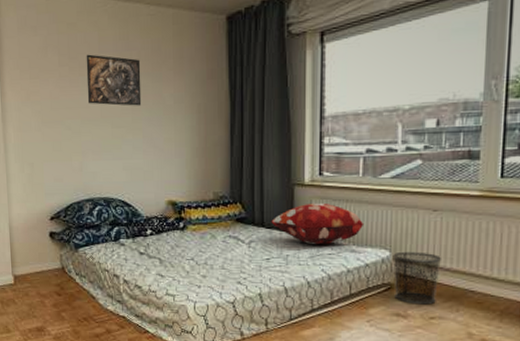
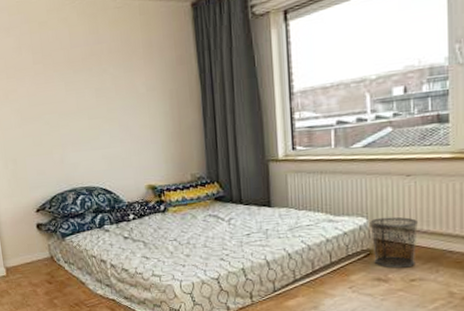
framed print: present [86,54,142,106] -> none [58,50,116,99]
decorative pillow: present [271,202,365,244] -> none [249,176,340,217]

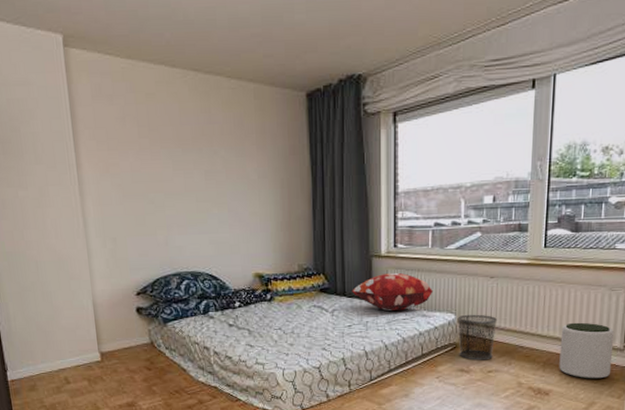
decorative pillow: none [249,176,340,217] -> present [352,272,434,311]

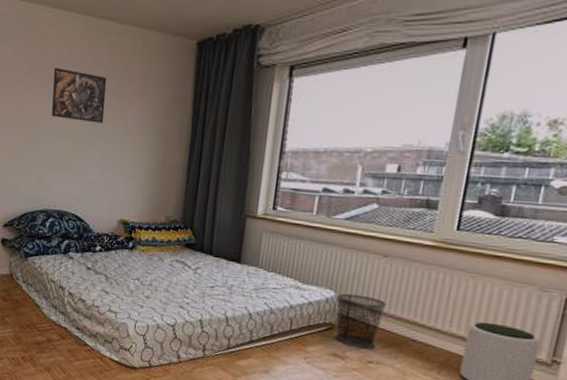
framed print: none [167,126,226,180] -> present [51,67,107,123]
decorative pillow: present [352,272,434,311] -> none [219,236,313,279]

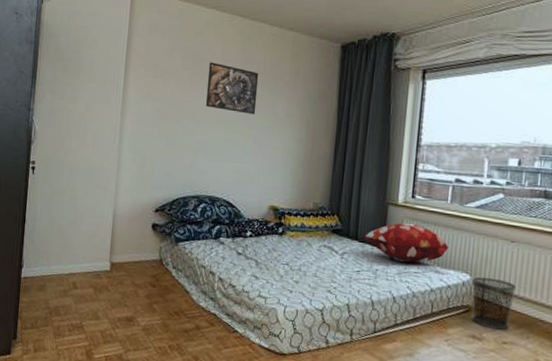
decorative pillow: none [219,236,313,279] -> present [364,222,449,263]

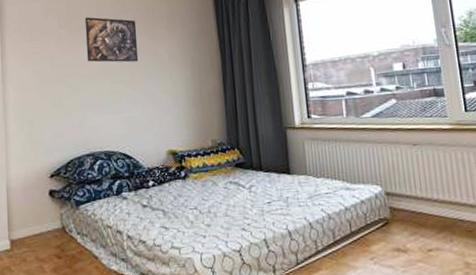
decorative pillow: present [364,222,449,263] -> none [268,143,355,185]
waste bin: present [472,276,517,330] -> none [384,185,431,238]

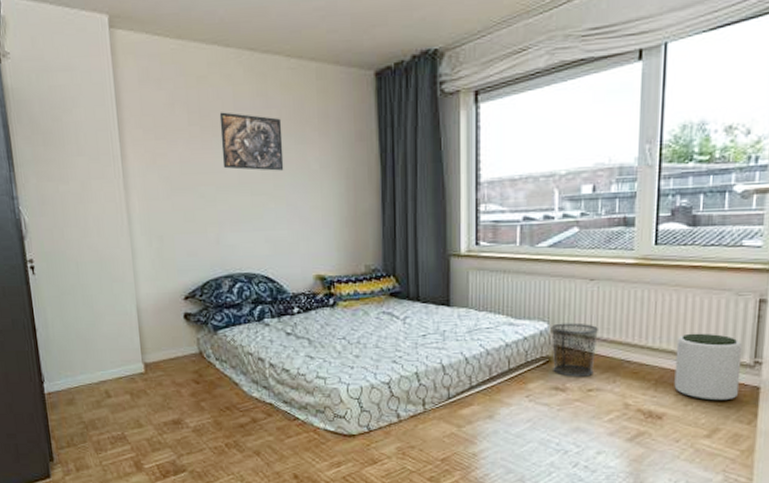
waste bin: none [384,185,431,238] -> present [551,322,600,377]

